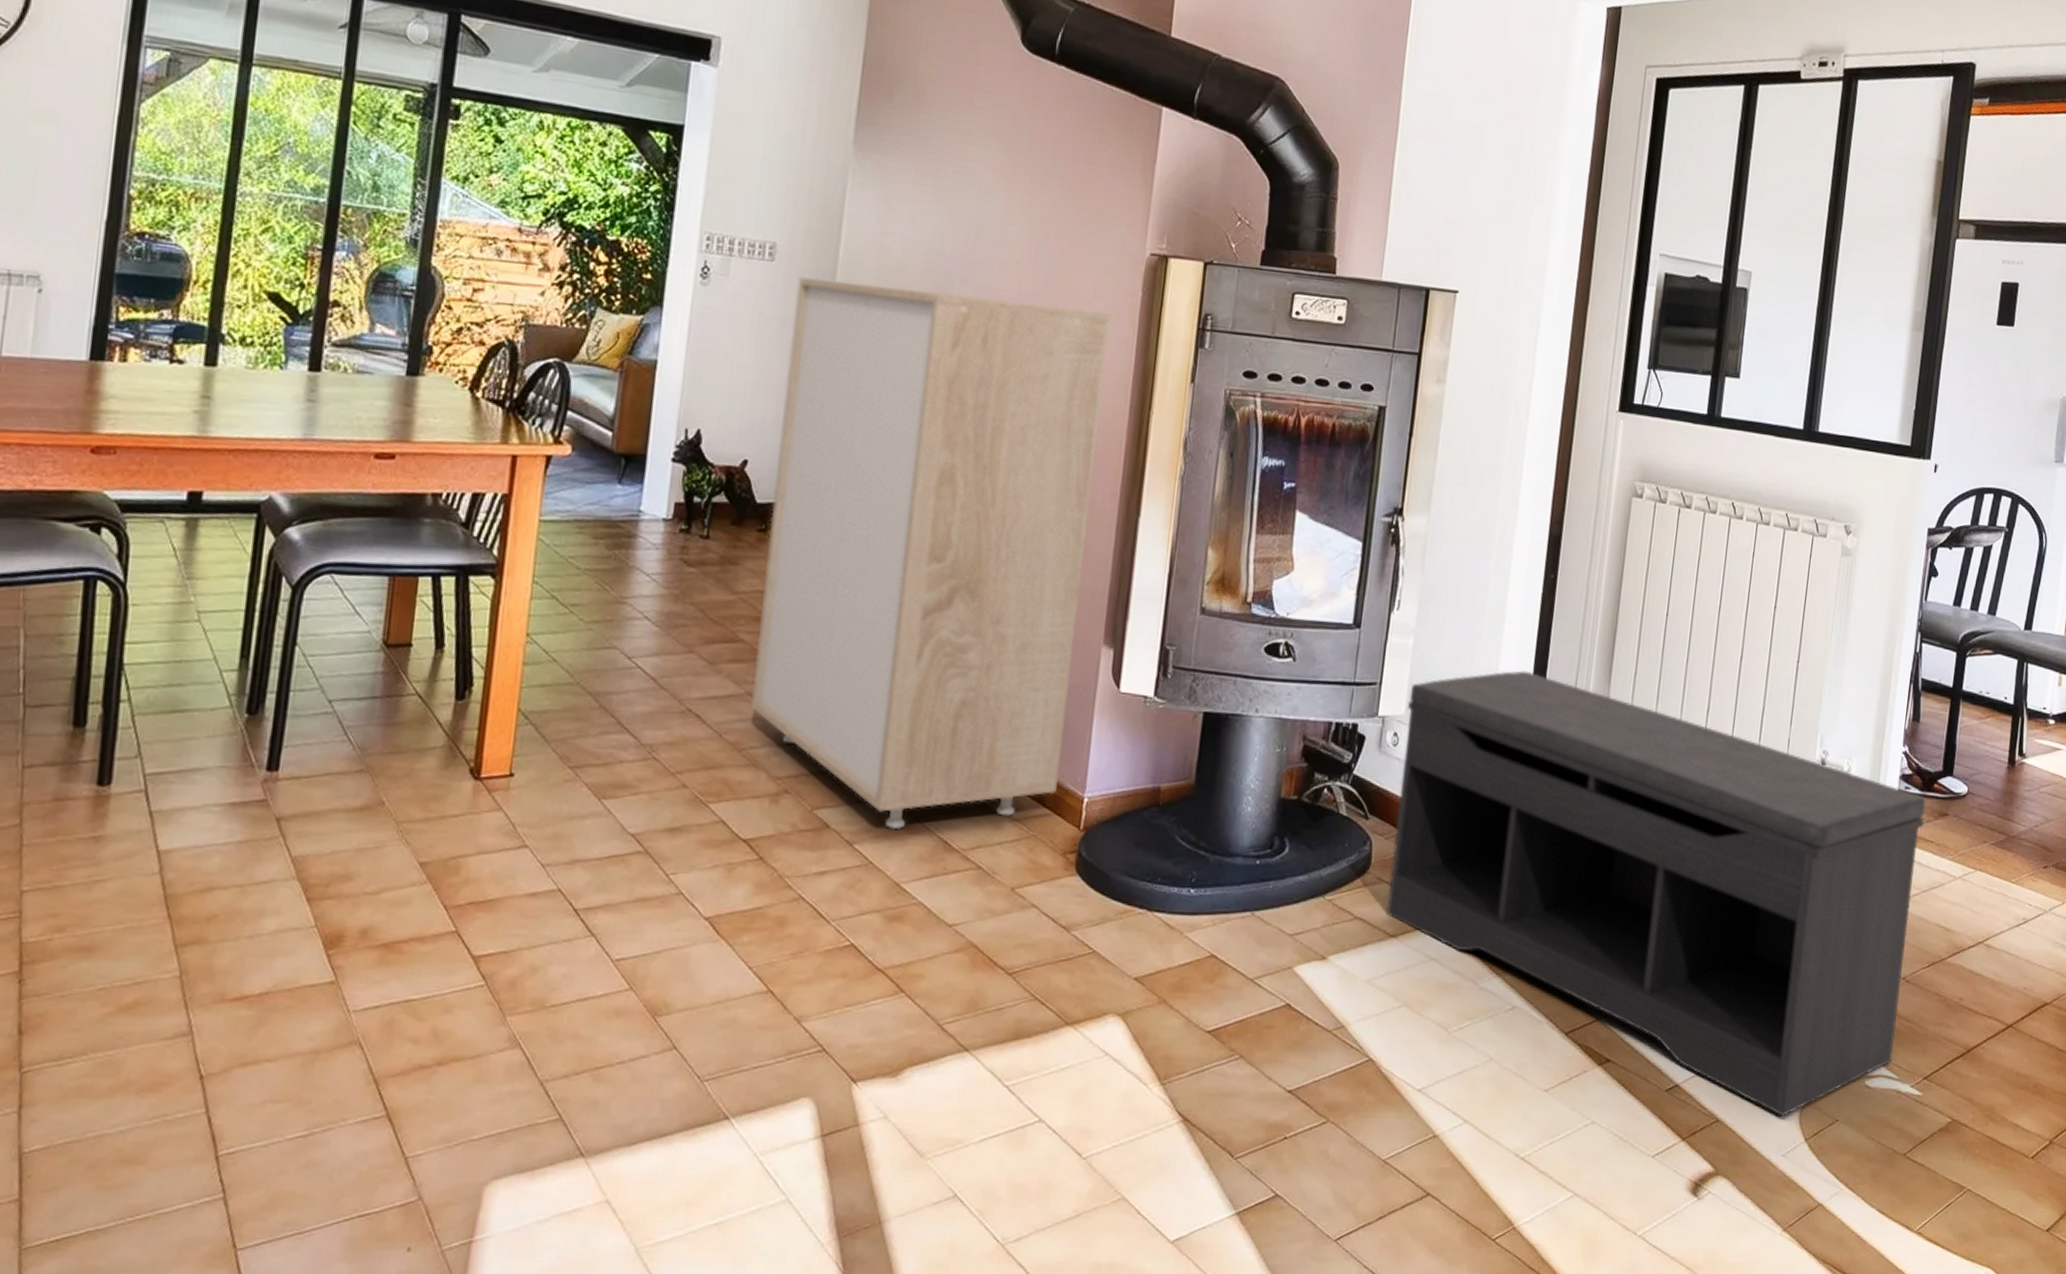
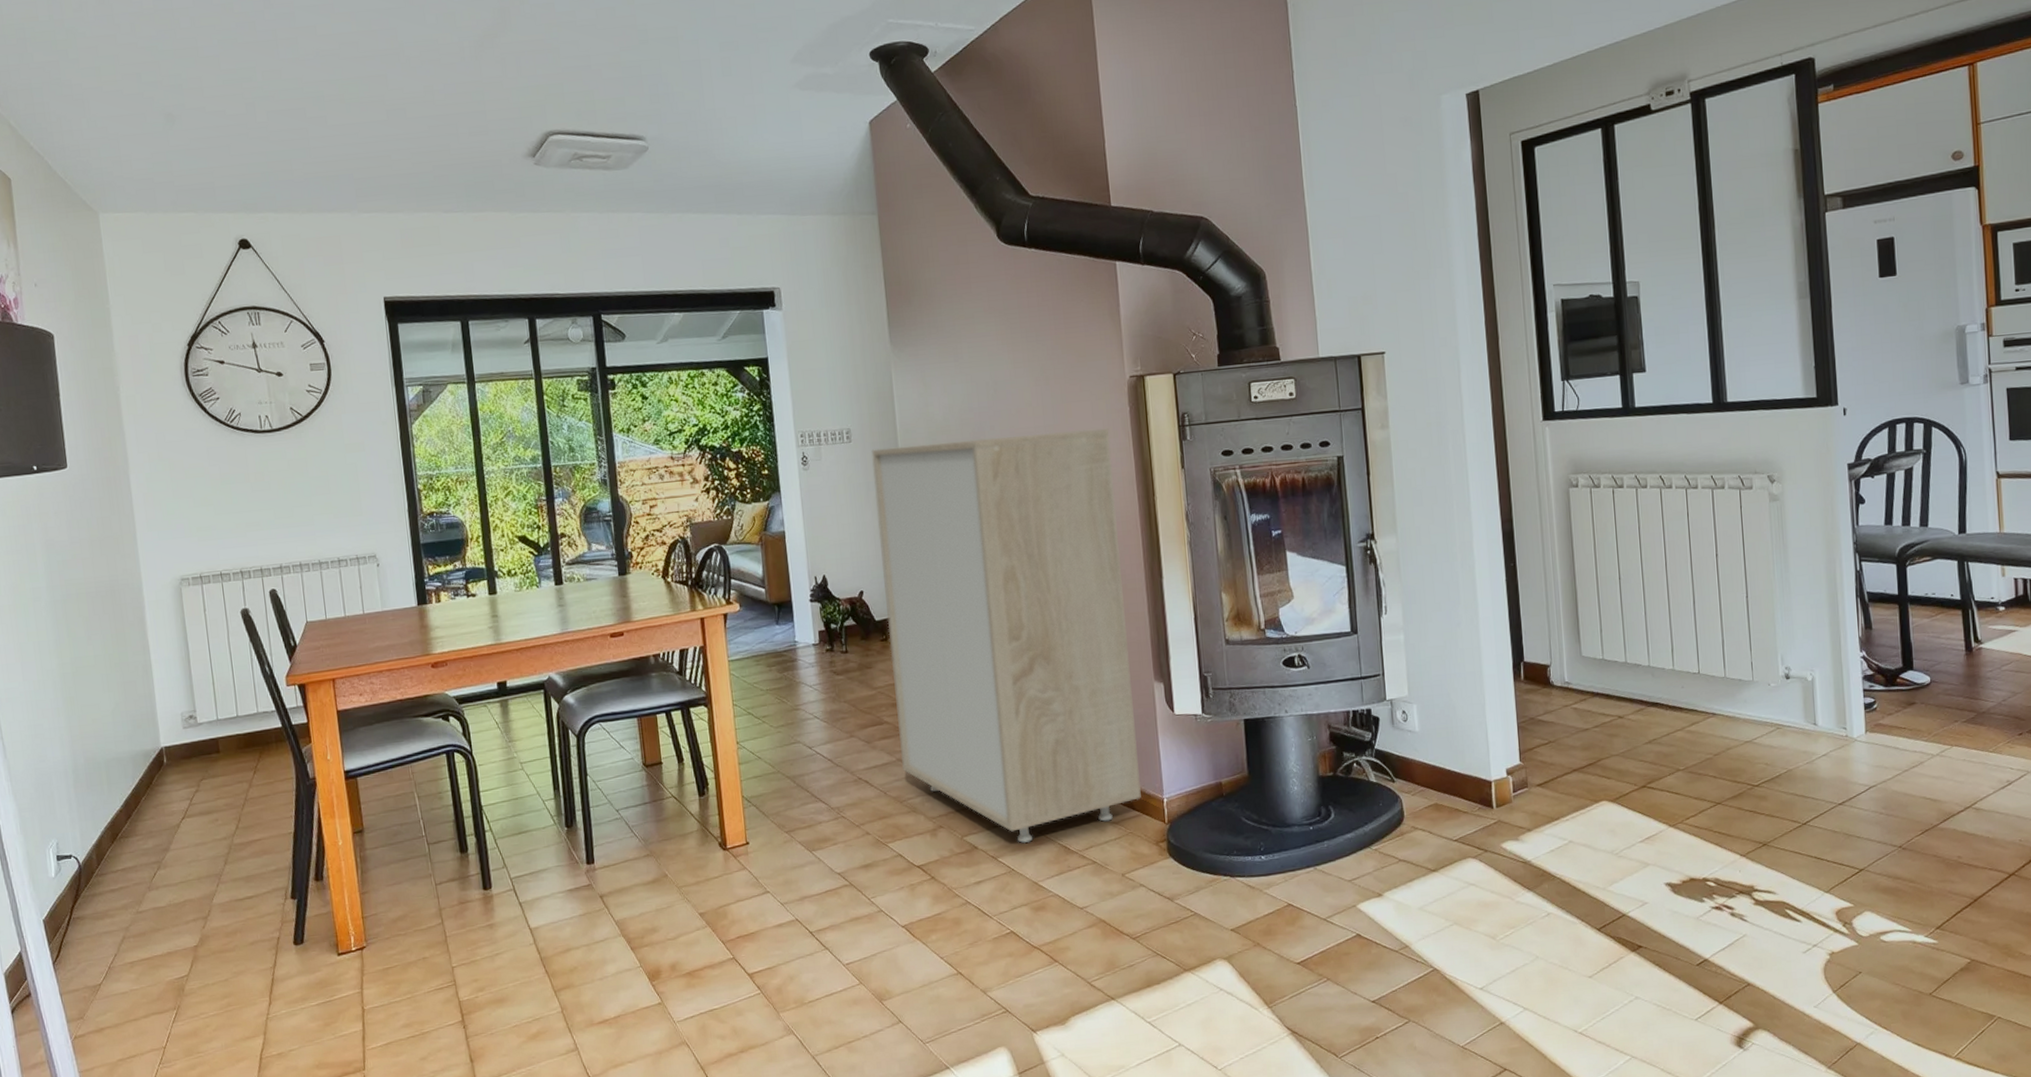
bench: present [1386,670,1926,1117] -> none [1409,644,1903,975]

